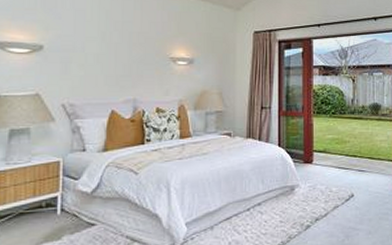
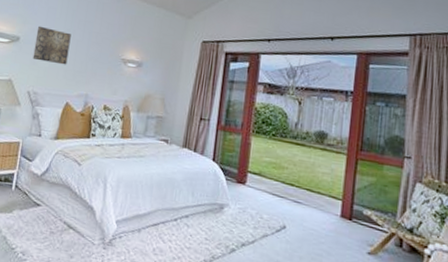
wall art: none [63,31,108,71] -> present [32,26,71,65]

